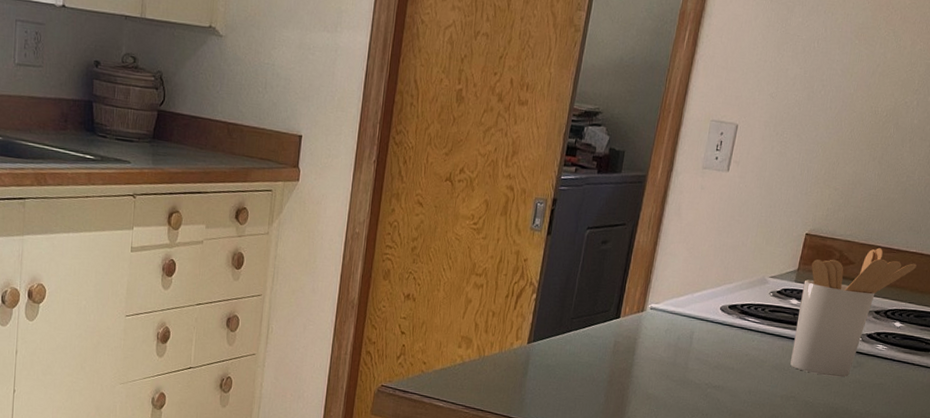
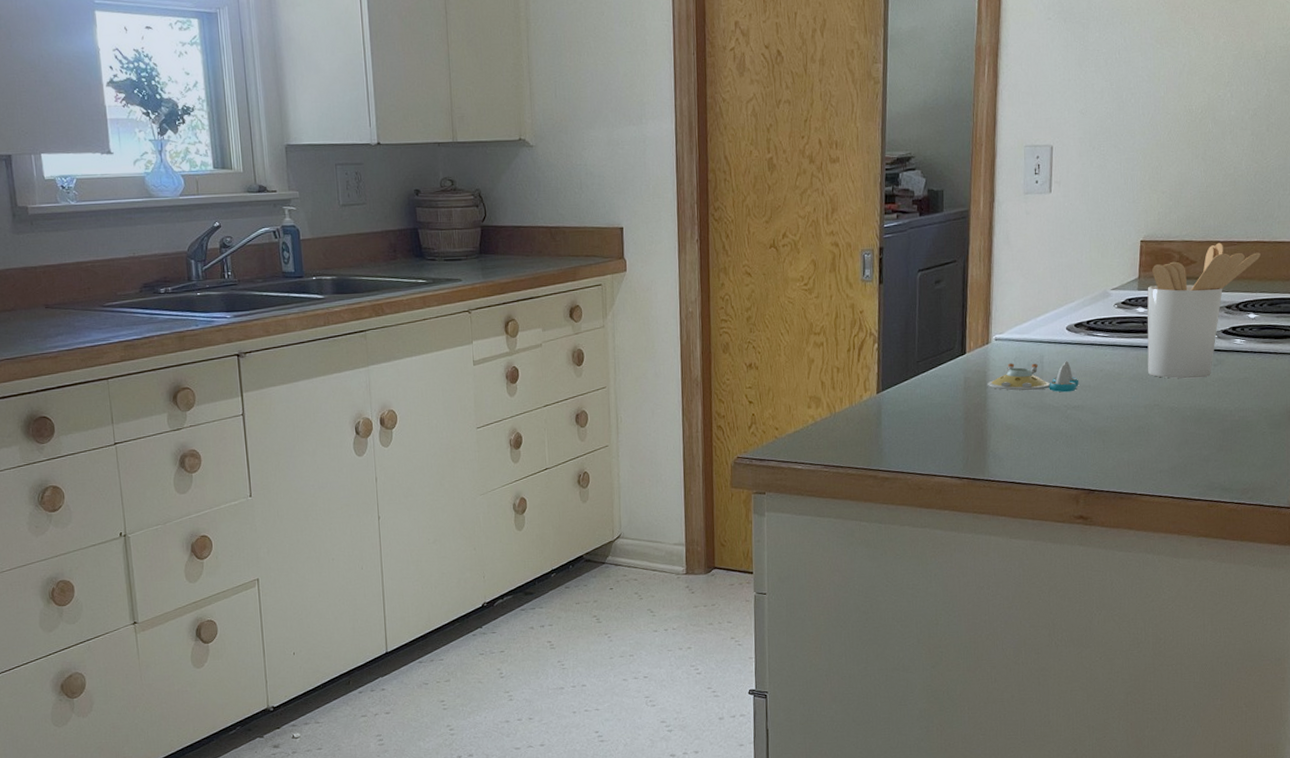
salt and pepper shaker set: none [635,334,724,372] -> present [987,361,1079,392]

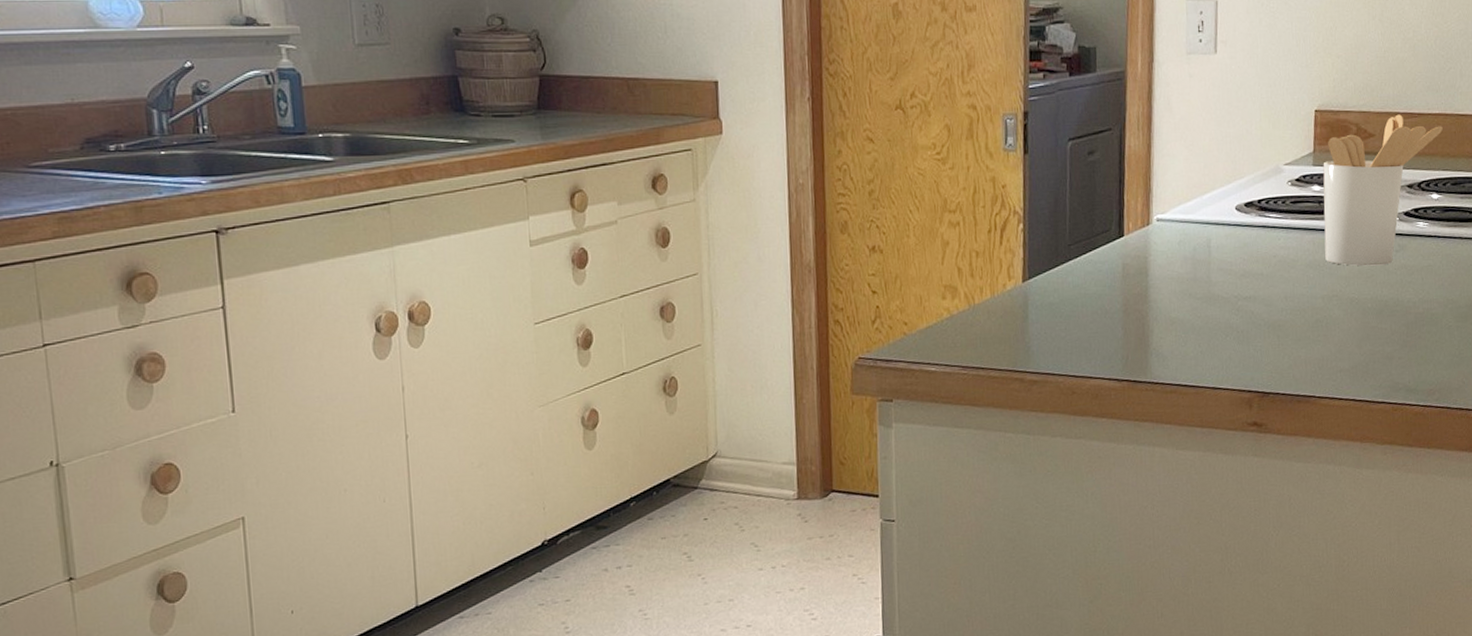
salt and pepper shaker set: present [987,361,1079,392] -> none [1148,245,1251,281]

